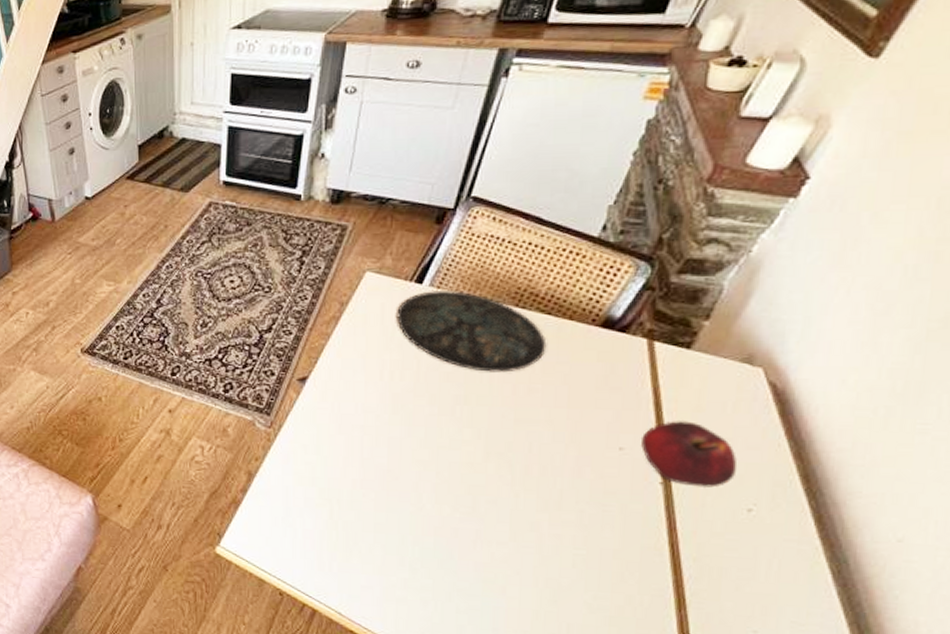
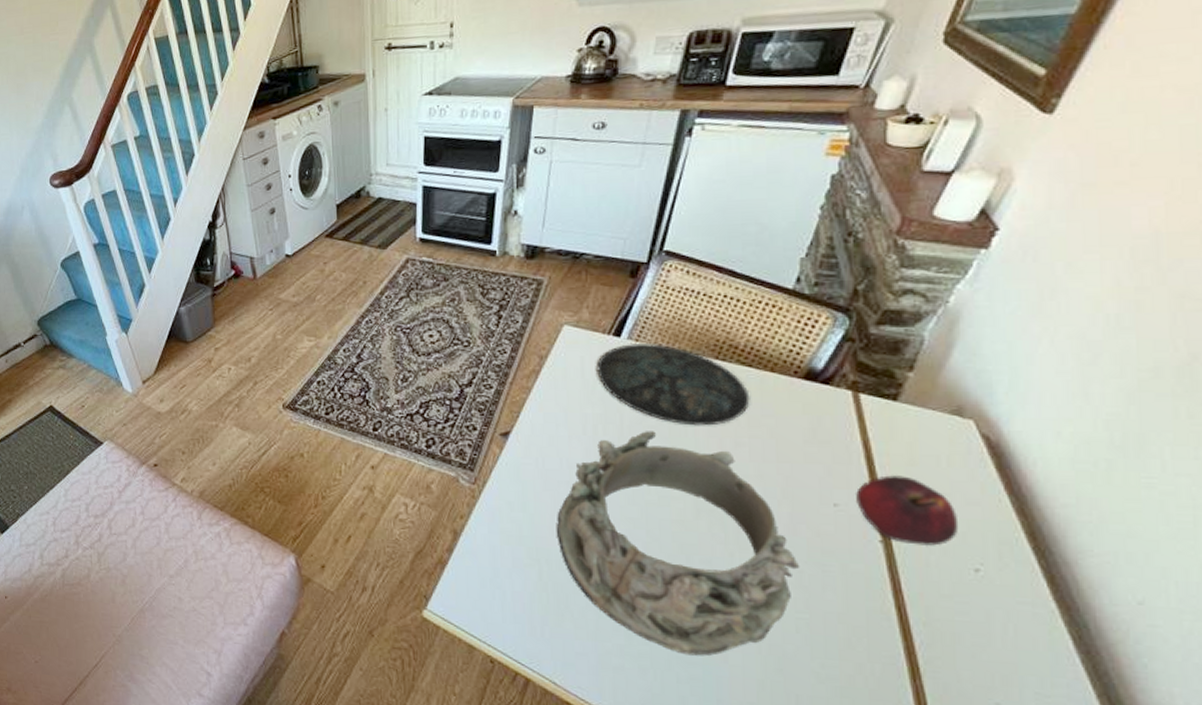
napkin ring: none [349,377,580,589] -> present [557,431,799,656]

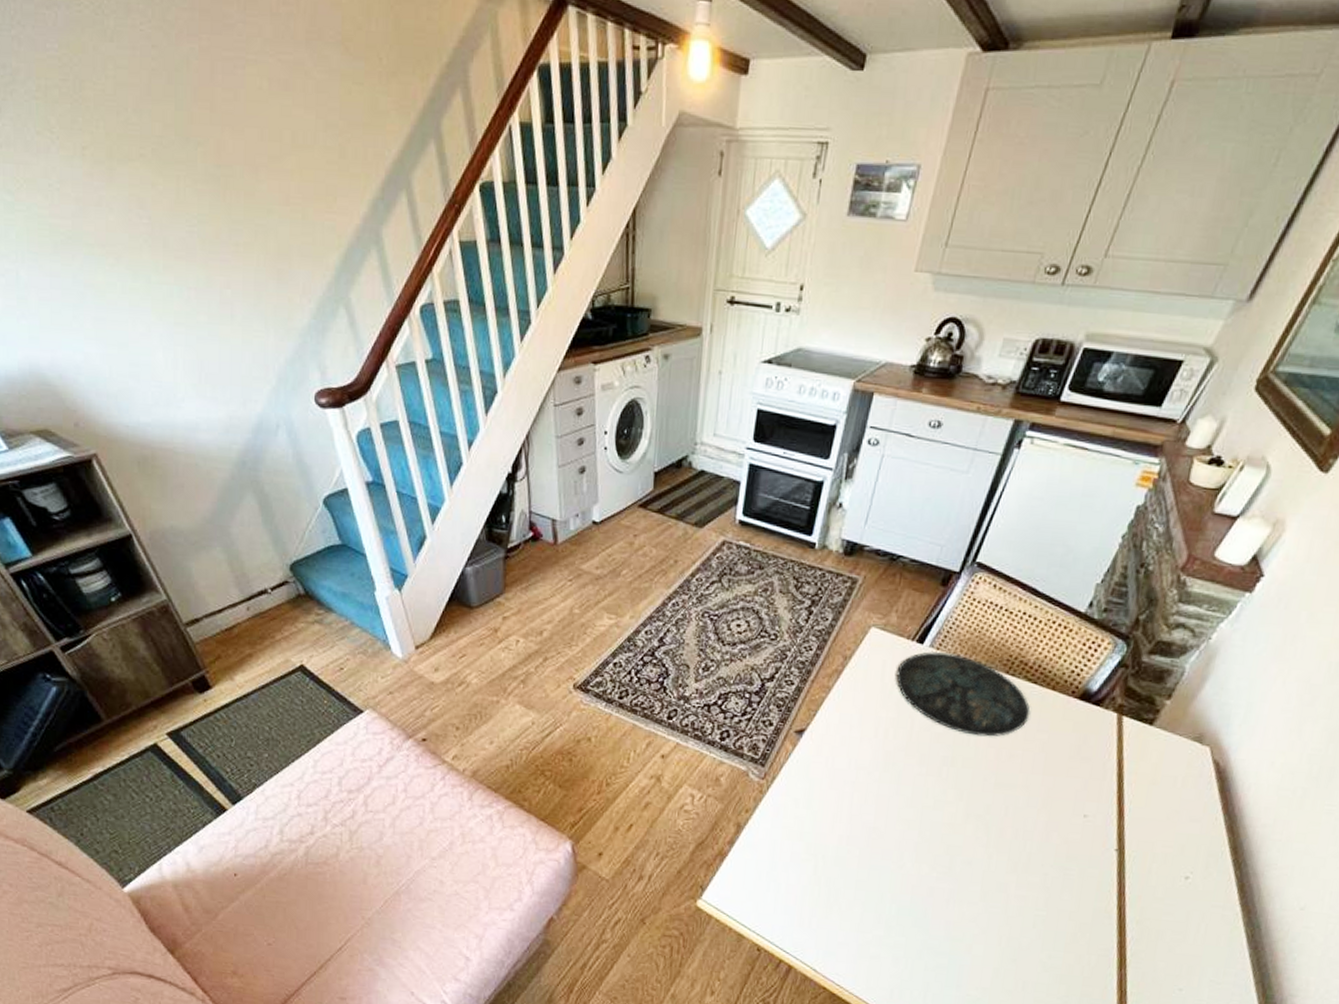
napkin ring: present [557,431,799,656] -> none [836,737,1046,947]
fruit: present [856,475,959,547] -> none [1103,792,1181,856]

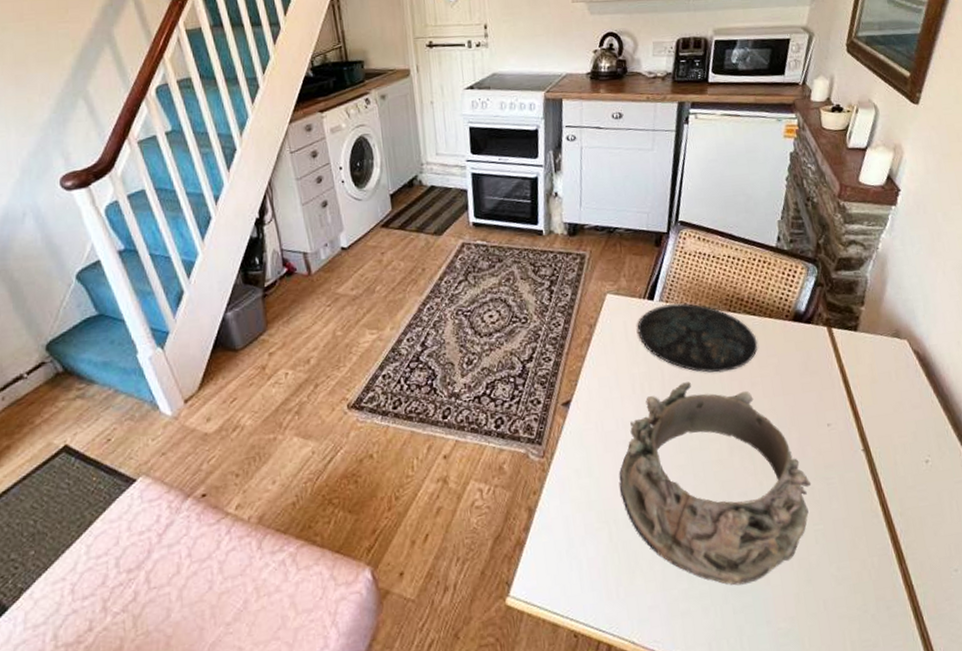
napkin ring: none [836,737,1046,947] -> present [619,382,811,586]

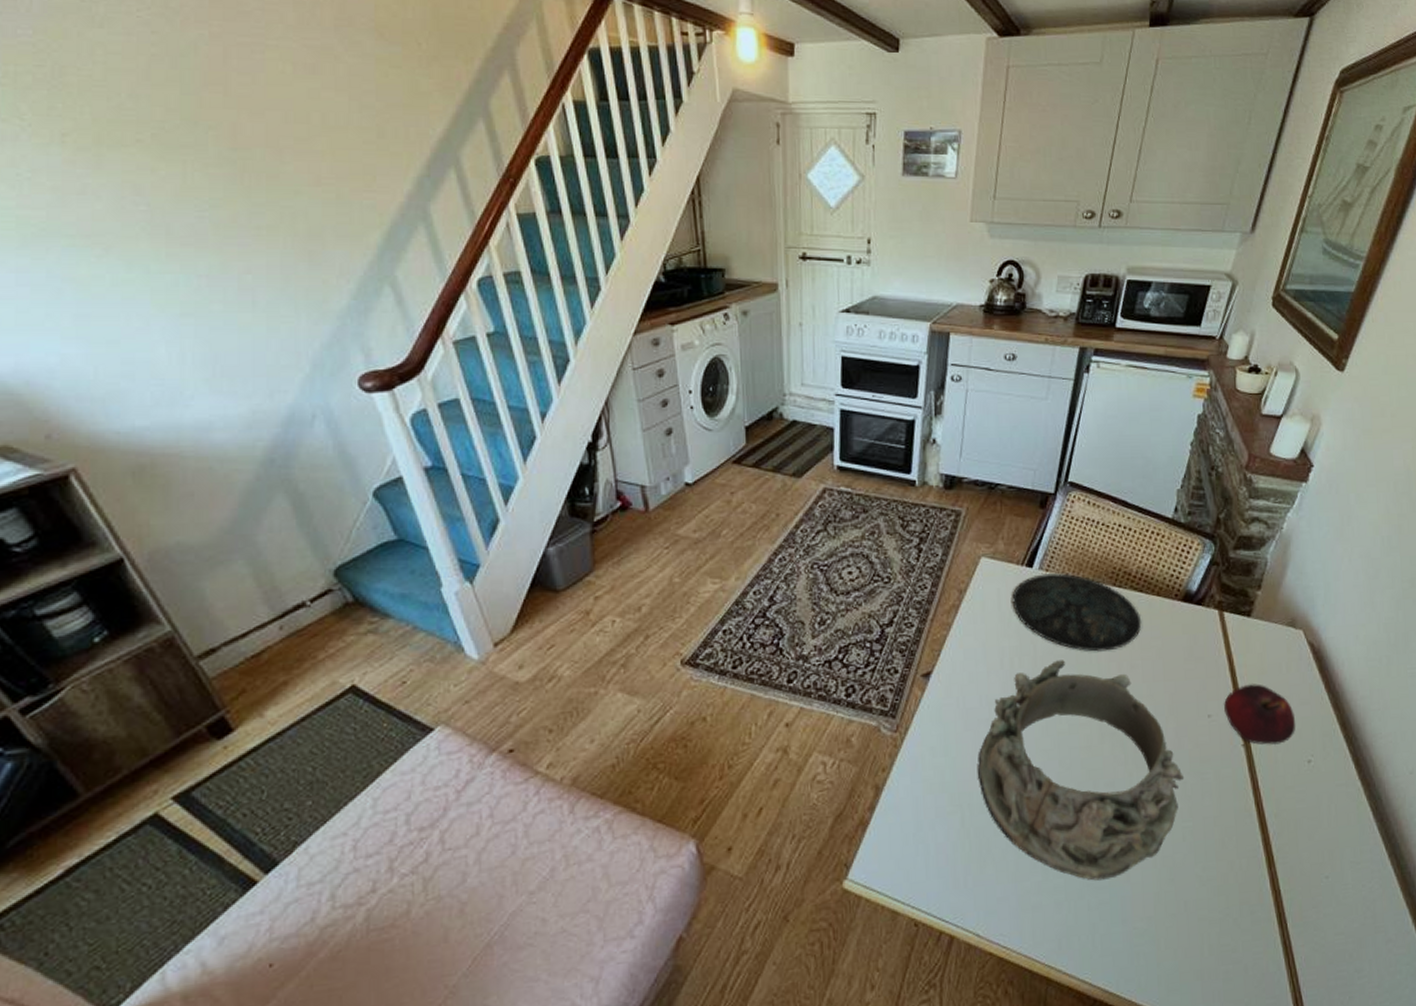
fruit: none [841,392,911,449] -> present [1224,684,1296,746]

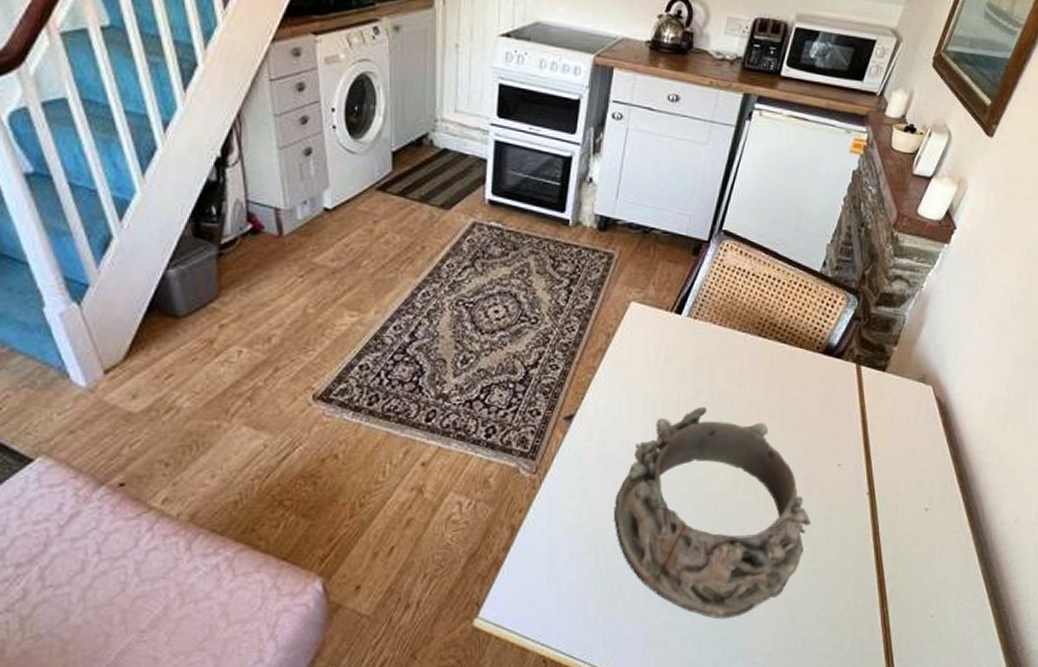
plate: present [1012,572,1142,652] -> none [659,320,783,400]
fruit: present [1224,684,1296,746] -> none [854,435,918,494]

